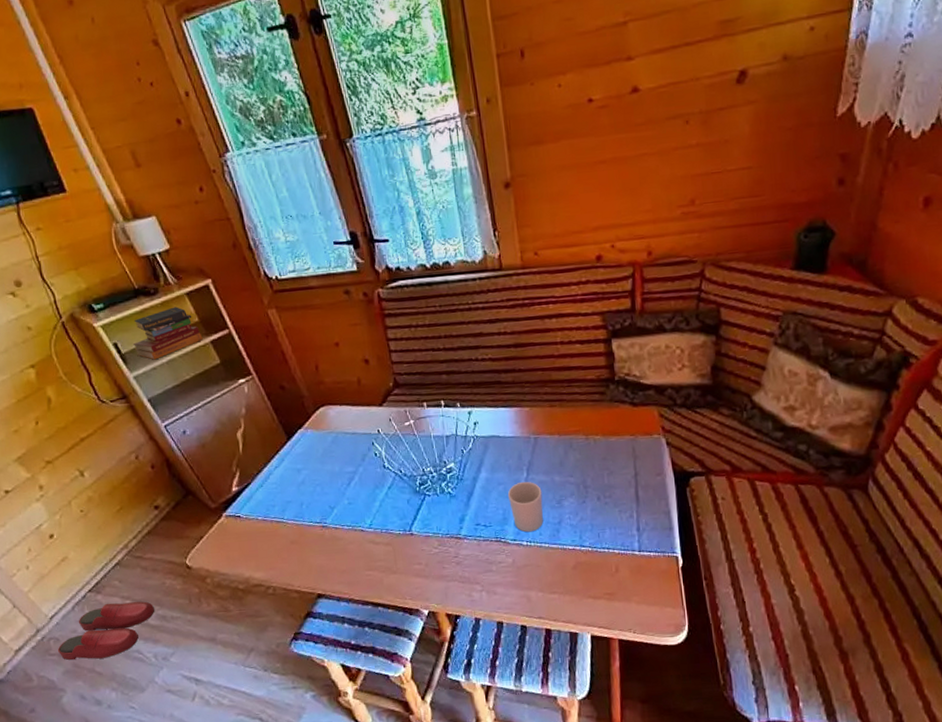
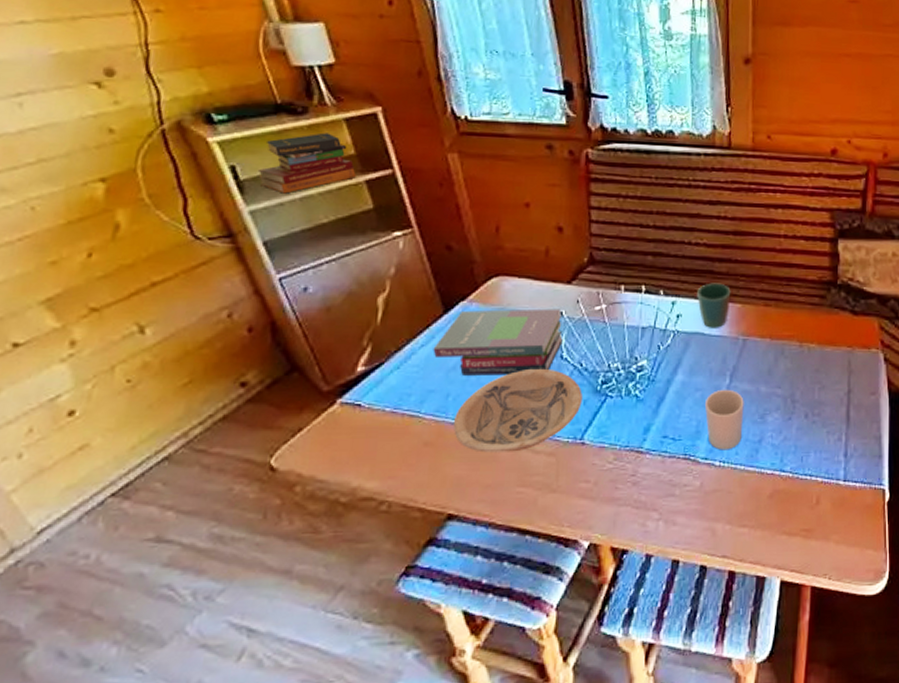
slippers: present [57,601,155,660] -> none [37,514,209,596]
books: none [284,427,383,488] -> present [433,308,563,376]
bowl: none [309,477,406,546] -> present [453,368,582,453]
cup: none [489,391,520,431] -> present [697,283,731,328]

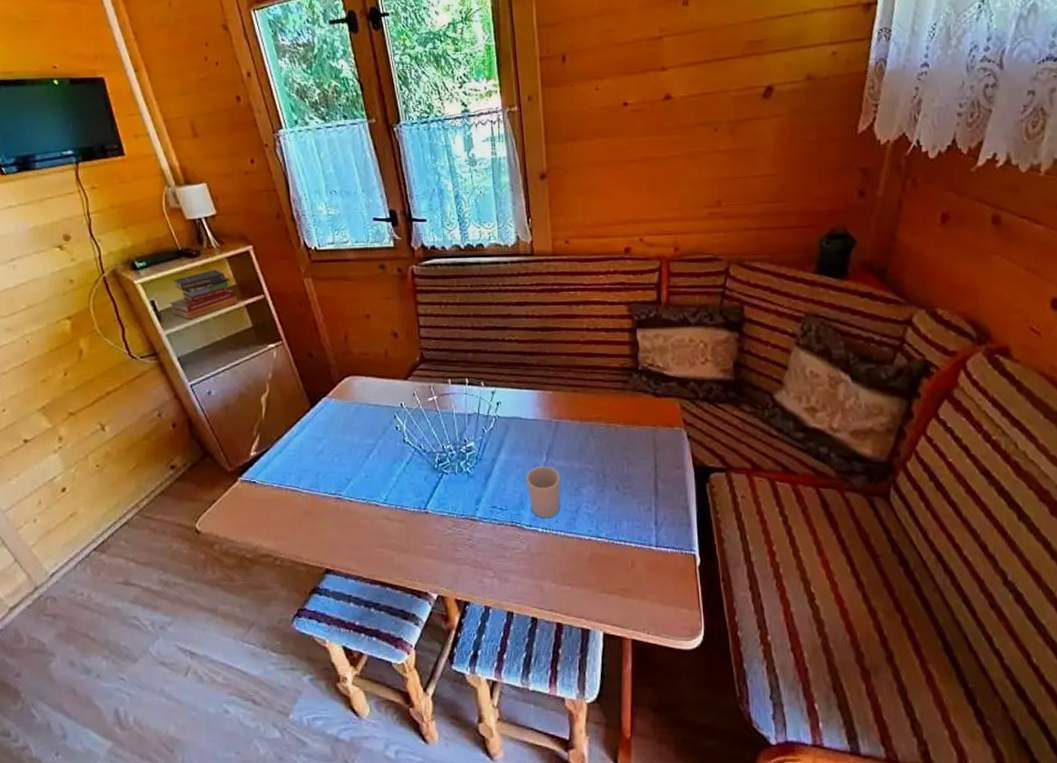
books: present [433,308,563,376] -> none [305,401,404,458]
bowl: present [453,368,582,453] -> none [324,450,423,520]
cup: present [697,283,731,328] -> none [513,373,543,413]

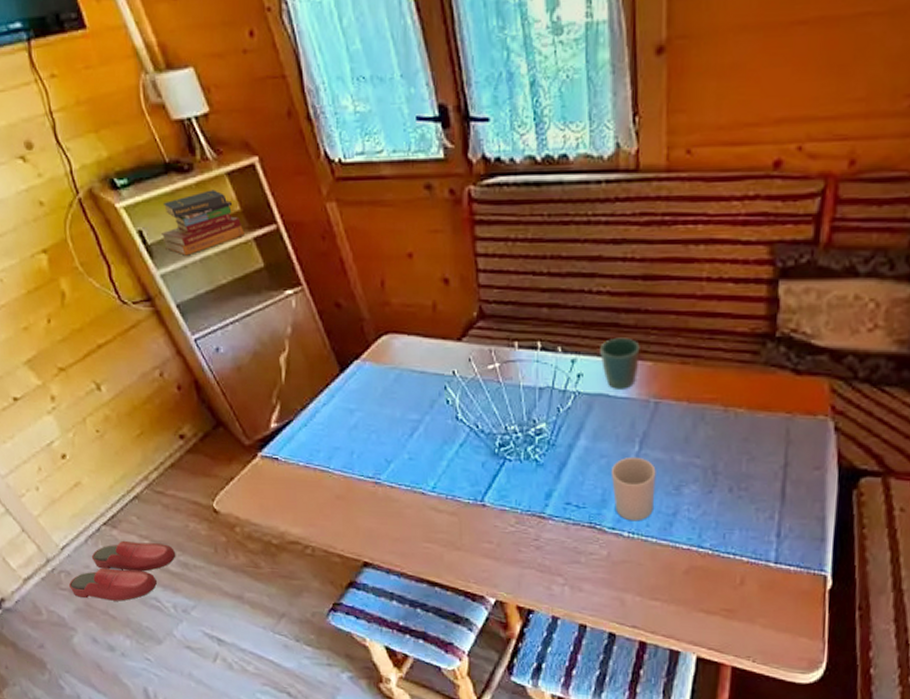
slippers: none [53,564,158,623] -> present [68,540,176,601]
cup: none [513,373,543,413] -> present [600,337,640,389]

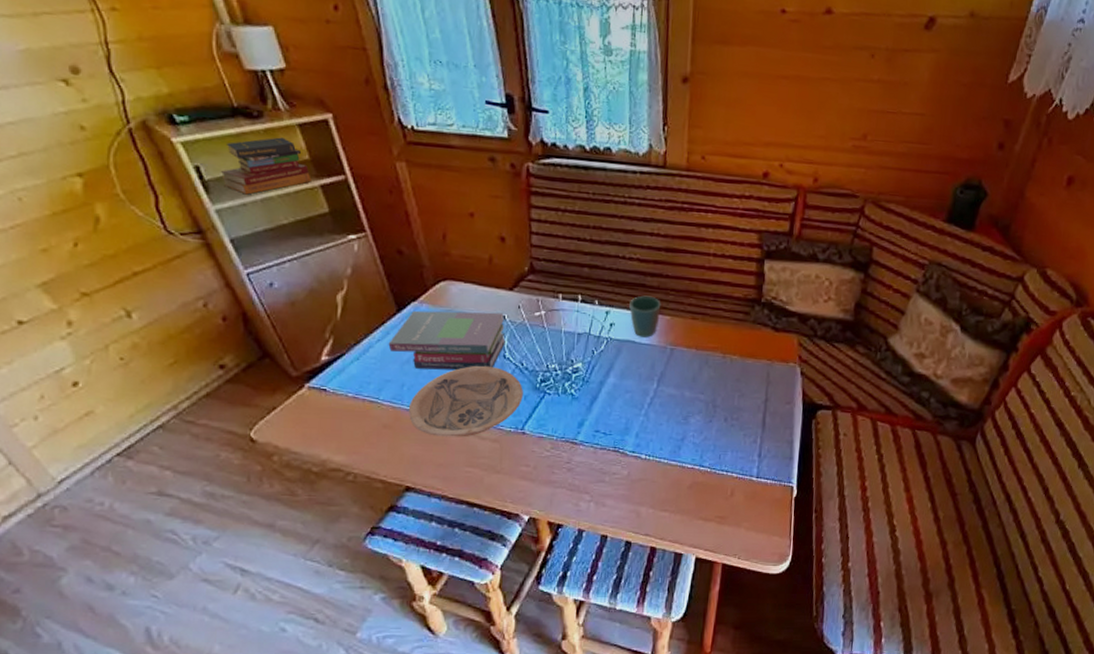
slippers: present [68,540,176,601] -> none [63,471,202,536]
books: none [334,367,457,435] -> present [388,310,506,371]
bowl: none [359,428,480,510] -> present [408,365,523,437]
mug: present [610,456,656,522] -> none [633,392,670,446]

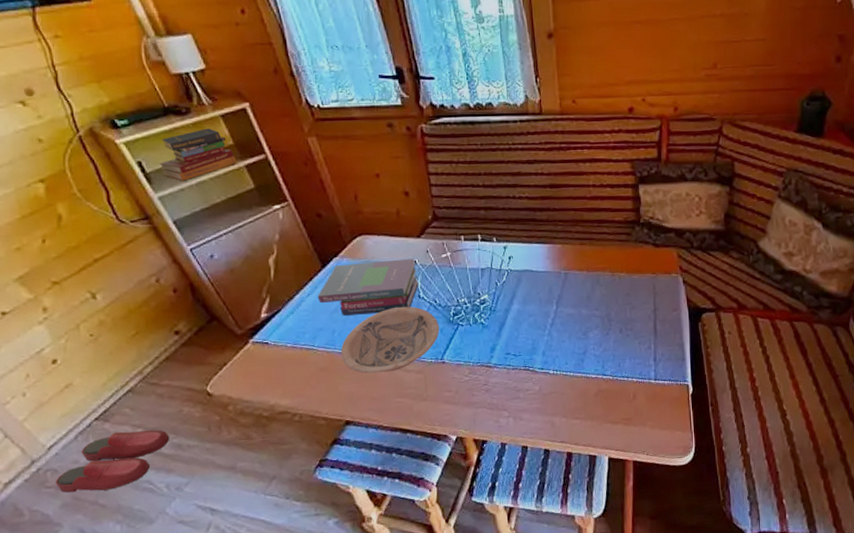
slippers: none [63,471,202,536] -> present [55,430,170,492]
cup: present [629,295,661,337] -> none [524,228,552,266]

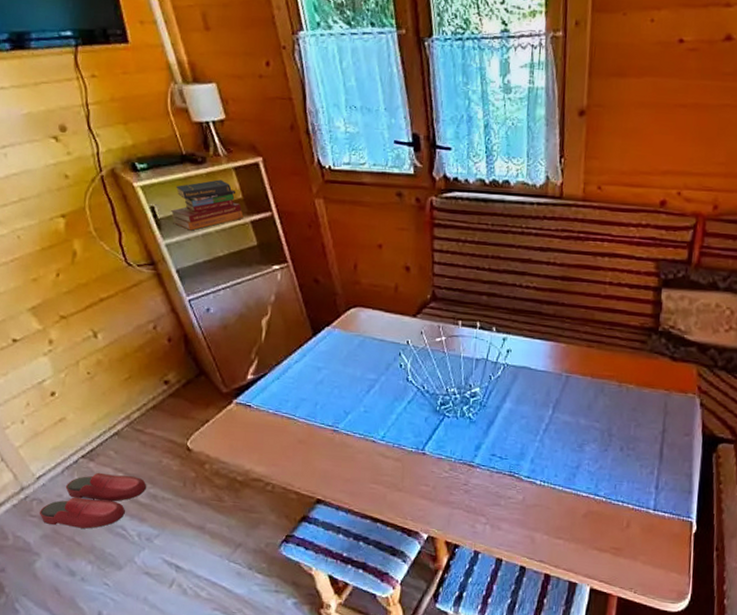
books: present [317,258,419,316] -> none [304,334,409,392]
bowl: present [340,306,439,374] -> none [320,387,424,455]

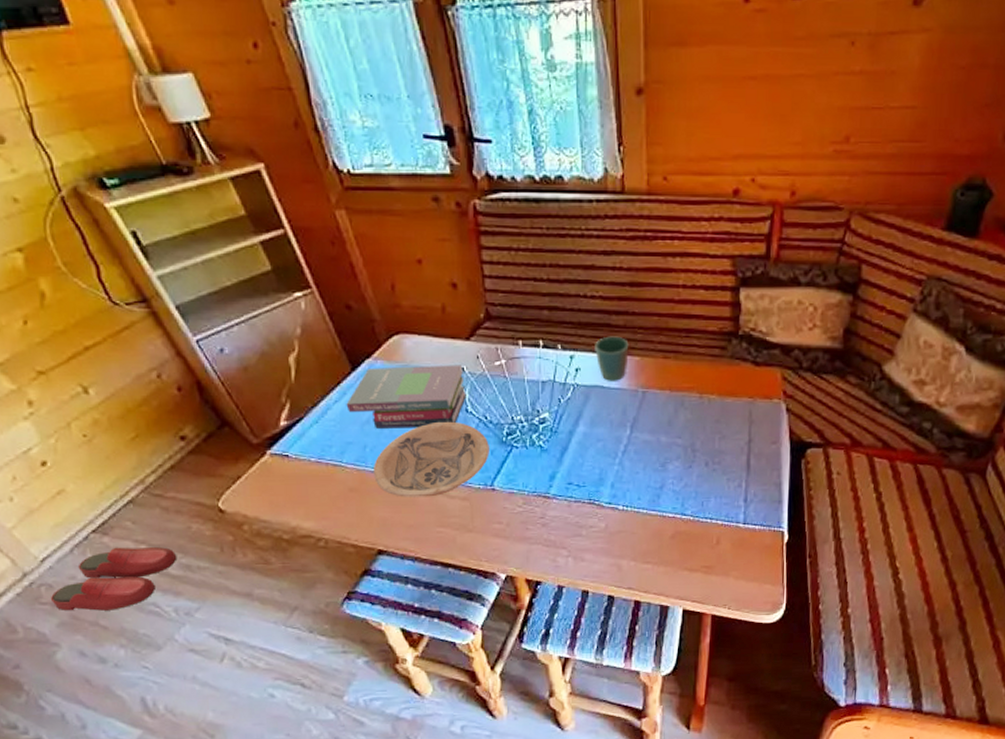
books: present [171,179,244,231] -> none [158,193,250,258]
books: none [304,334,409,392] -> present [346,365,467,429]
bowl: none [320,387,424,455] -> present [373,421,489,497]
cup: none [526,323,557,364] -> present [595,336,629,381]

